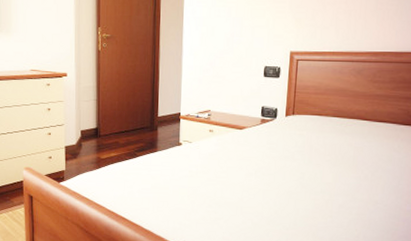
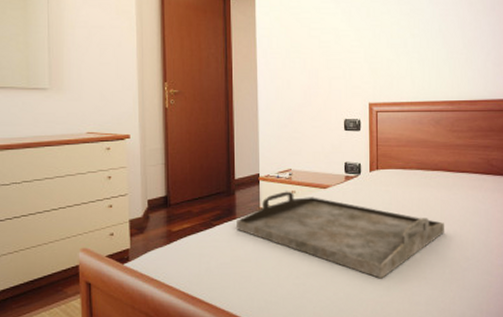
serving tray: none [157,130,356,214] -> present [237,191,444,279]

